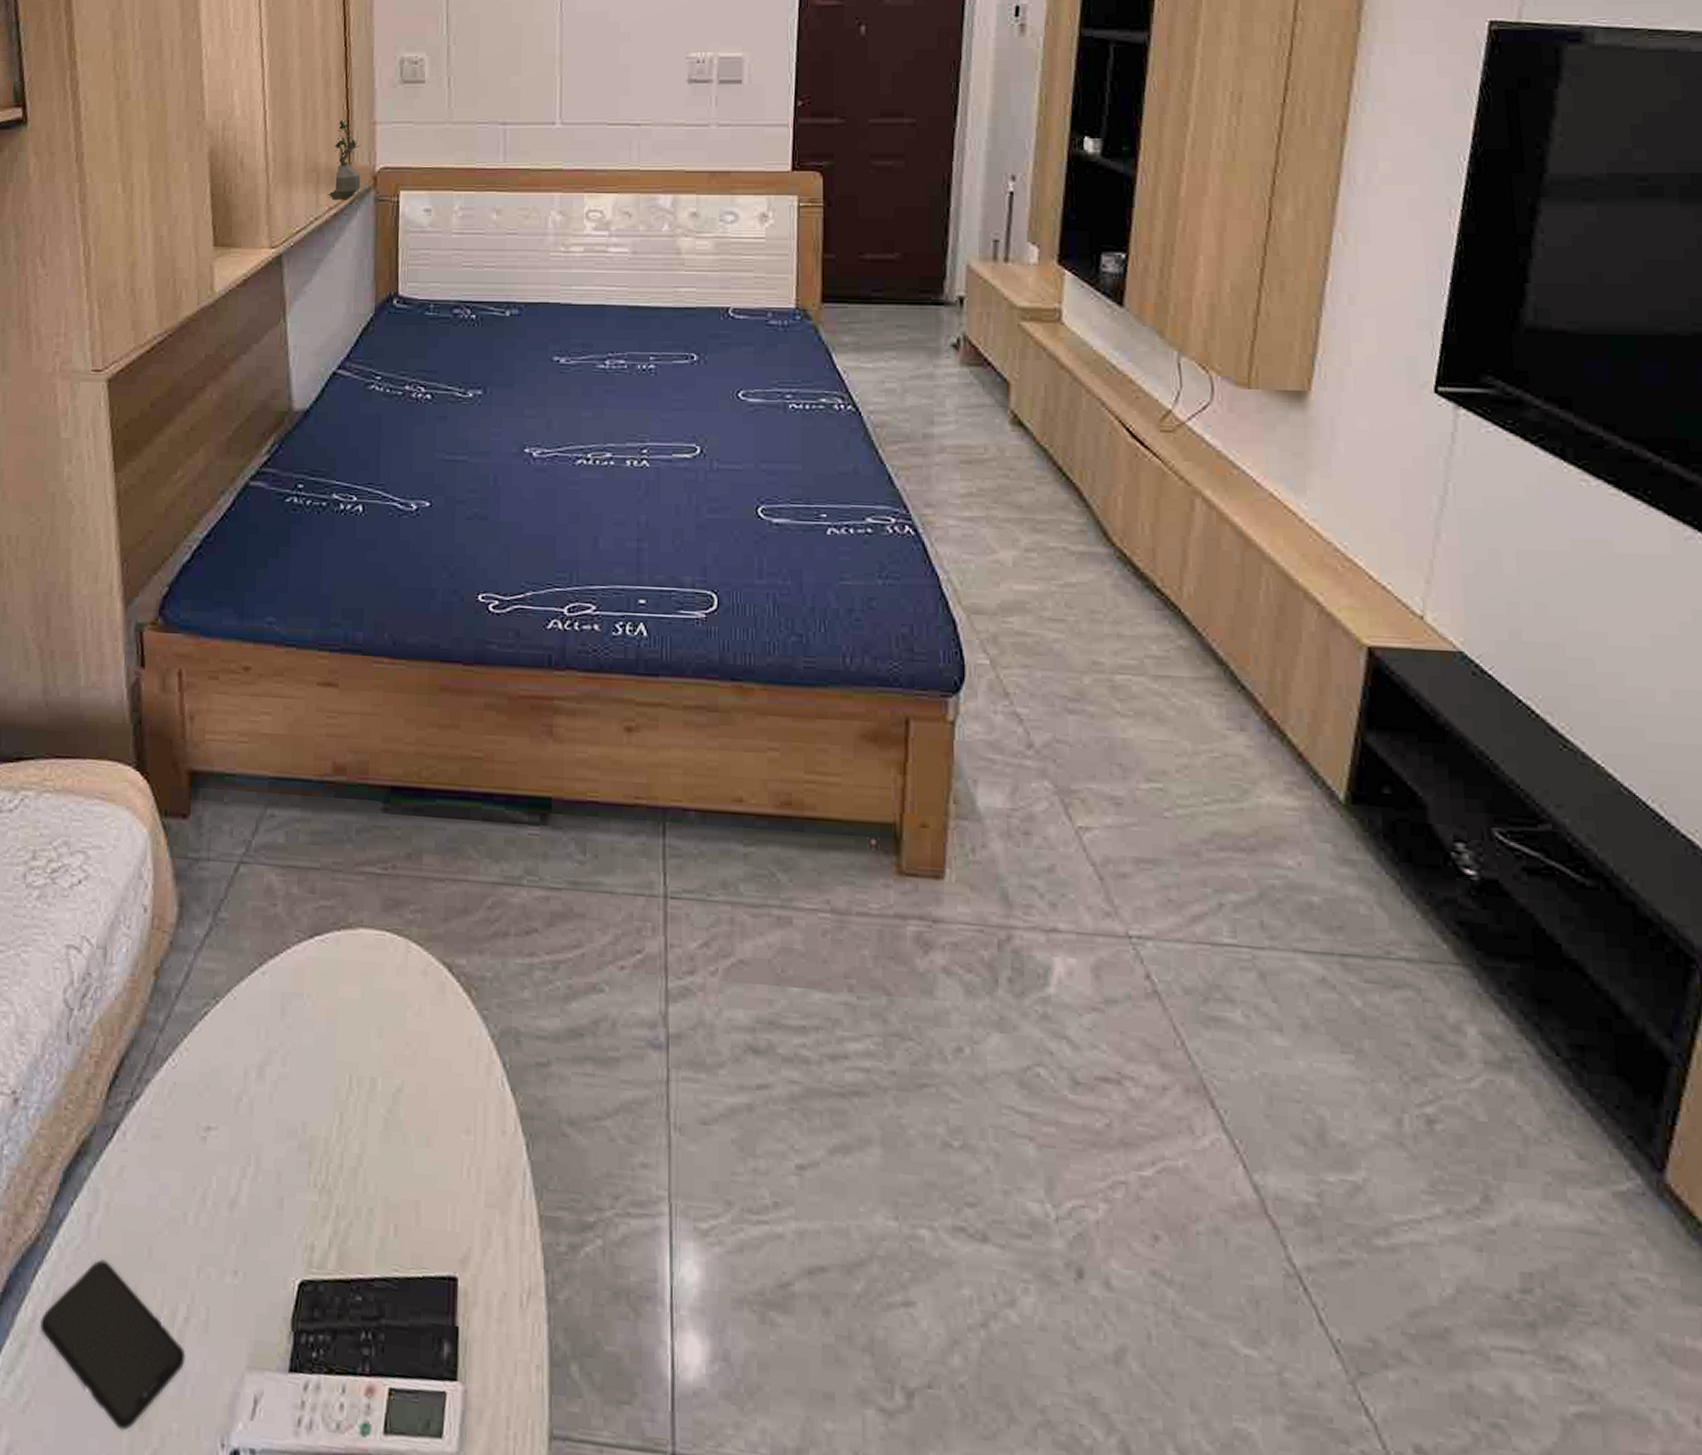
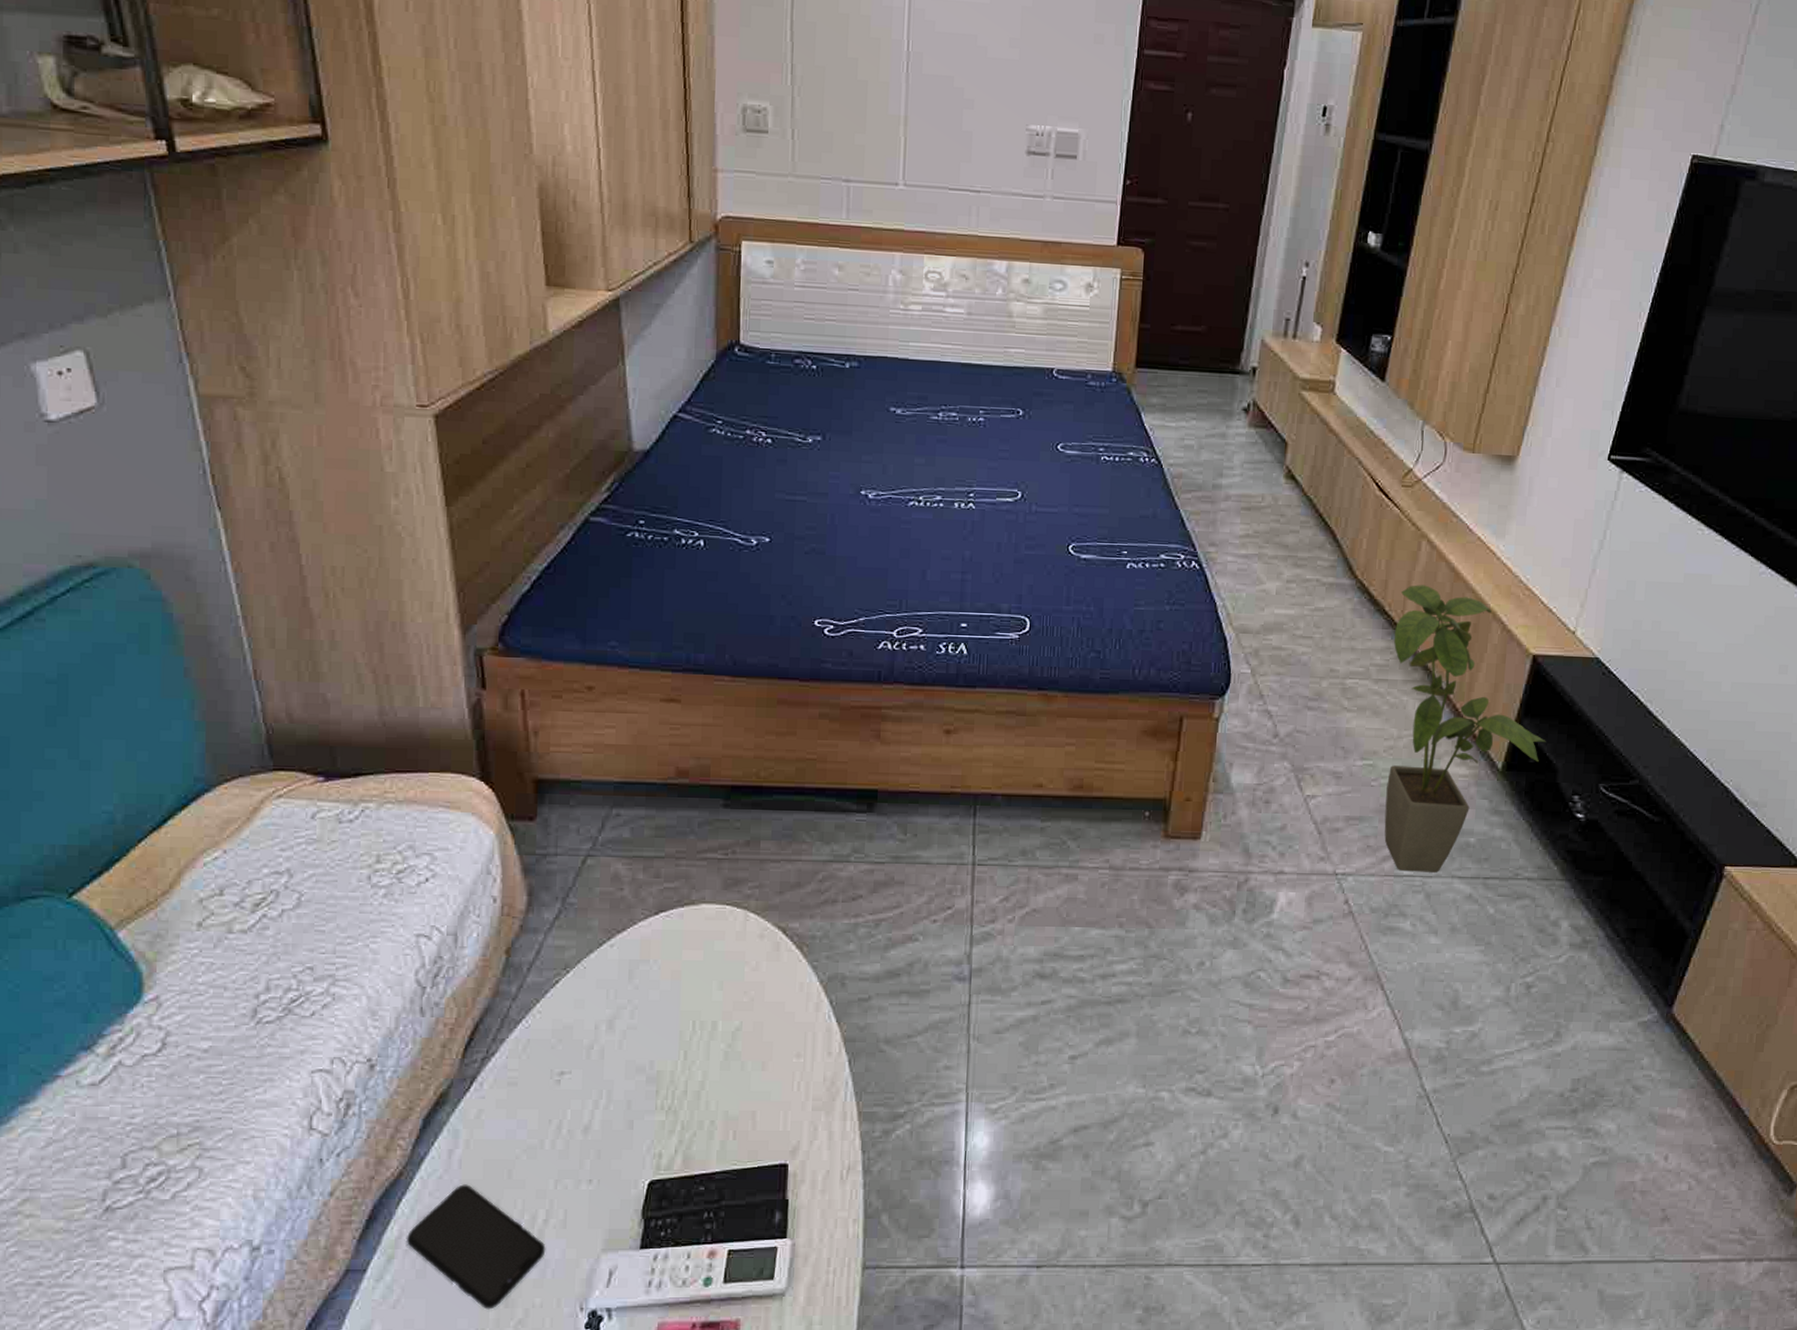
potted plant: present [328,120,361,201] -> none [667,164,702,247]
house plant: none [1173,554,1404,943] -> present [1384,585,1546,873]

